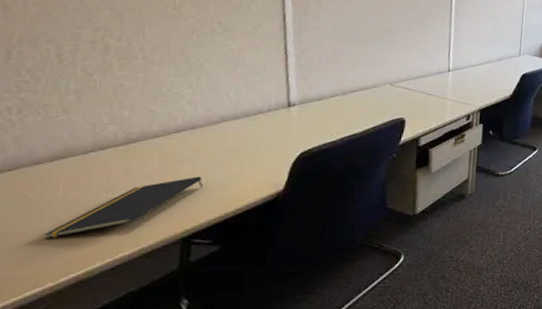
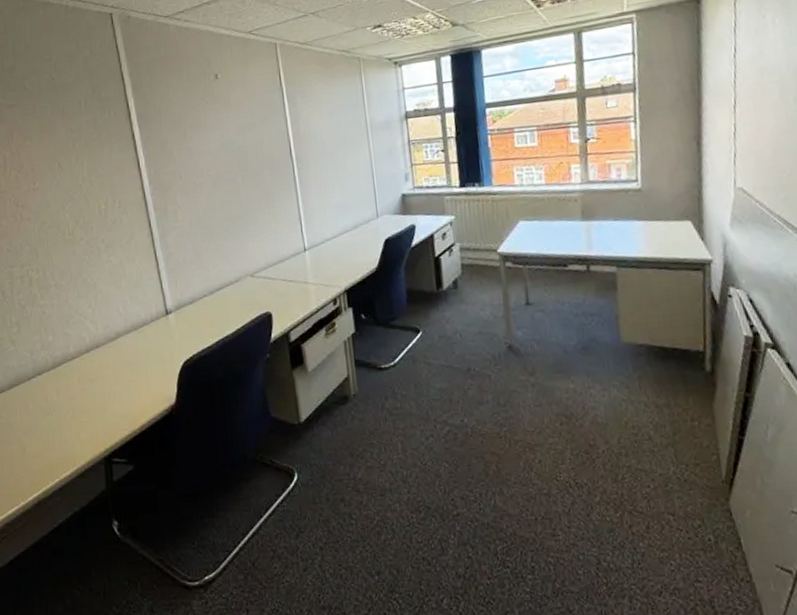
notepad: present [45,176,204,239] -> none [14,394,114,461]

